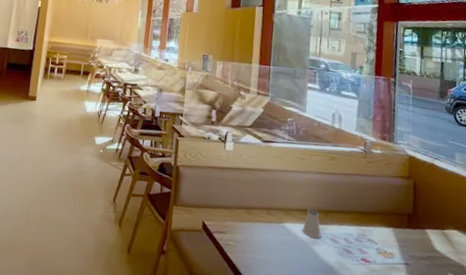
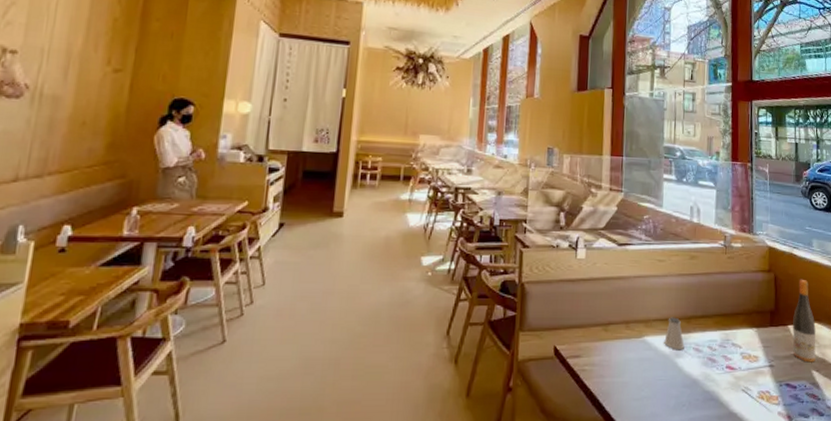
wine bottle: none [429,188,455,266] -> present [792,279,816,363]

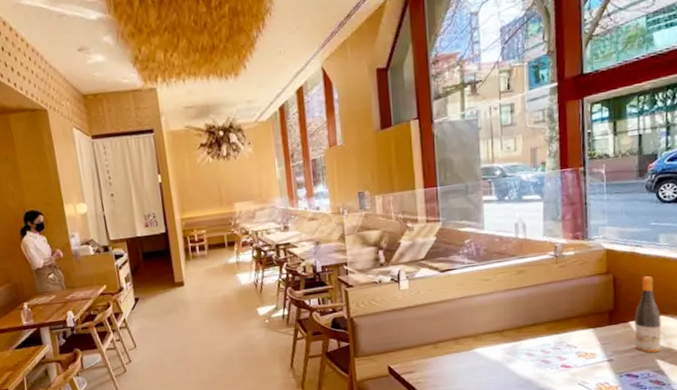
saltshaker: present [664,317,685,350] -> none [495,328,516,357]

